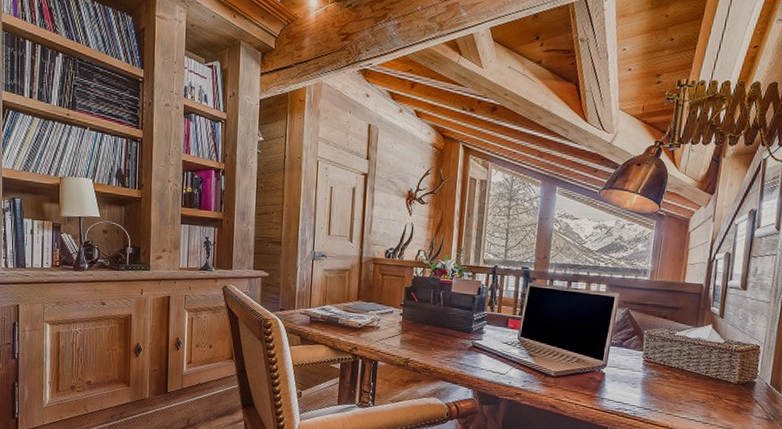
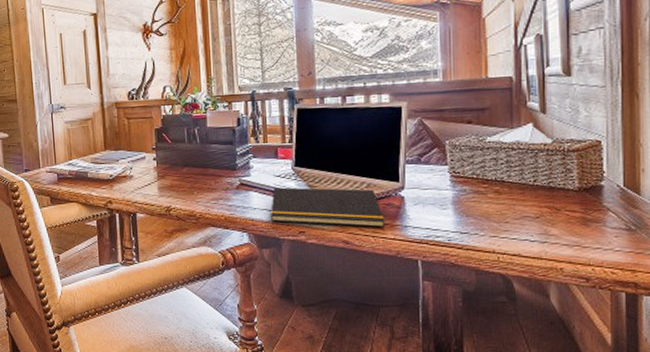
notepad: none [494,353,587,398] -> present [271,187,384,228]

